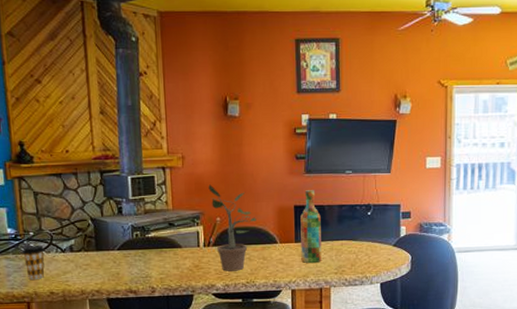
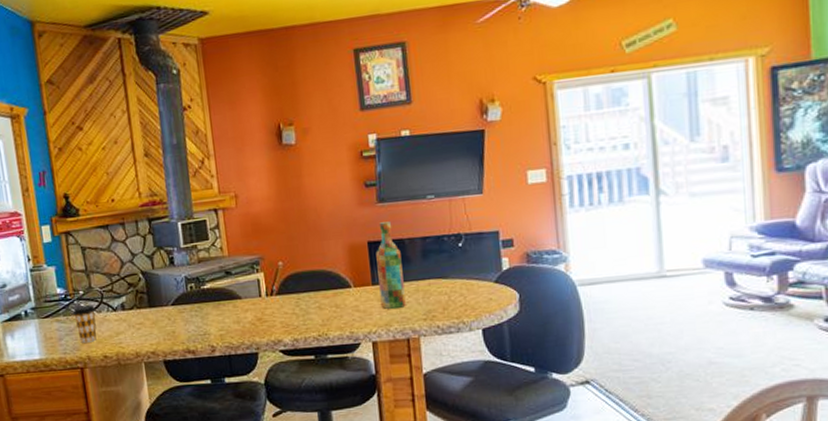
potted plant: present [208,184,257,272] -> none [266,224,325,324]

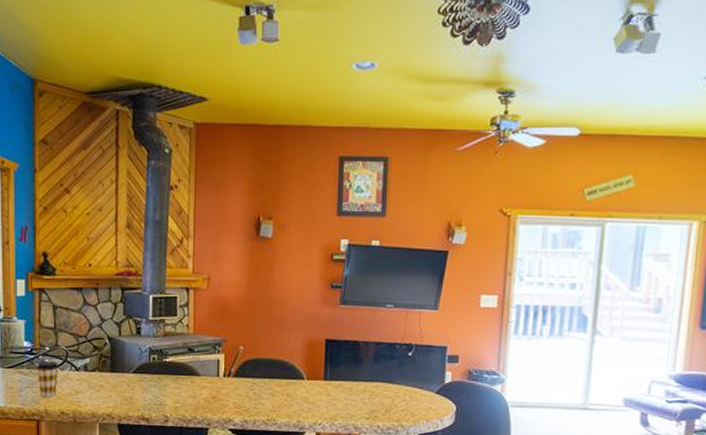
wine bottle: present [376,221,406,309] -> none [329,323,355,405]

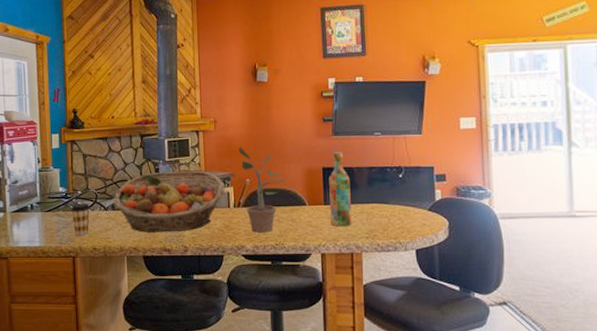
fruit basket: none [86,332,215,400] -> present [113,170,225,233]
potted plant: none [233,309,283,407] -> present [238,147,285,233]
wine bottle: none [329,323,355,405] -> present [329,152,352,226]

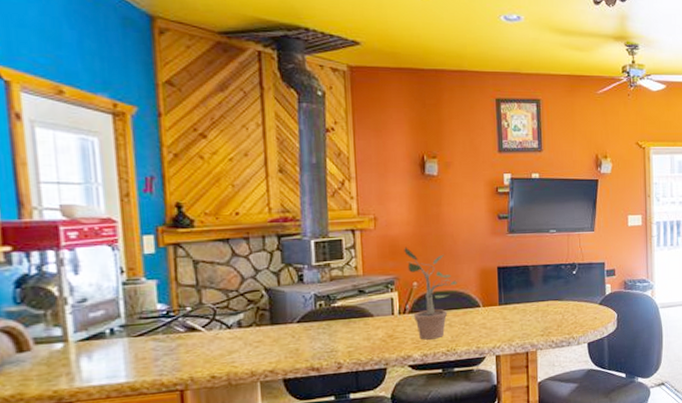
coffee cup: present [70,204,91,235] -> none [175,322,206,363]
fruit basket: present [113,170,225,233] -> none [239,275,388,352]
wine bottle: present [329,152,352,226] -> none [504,250,527,326]

